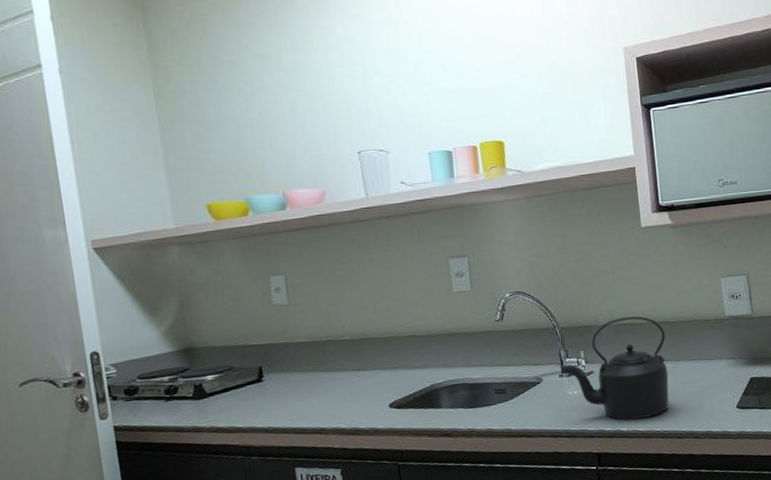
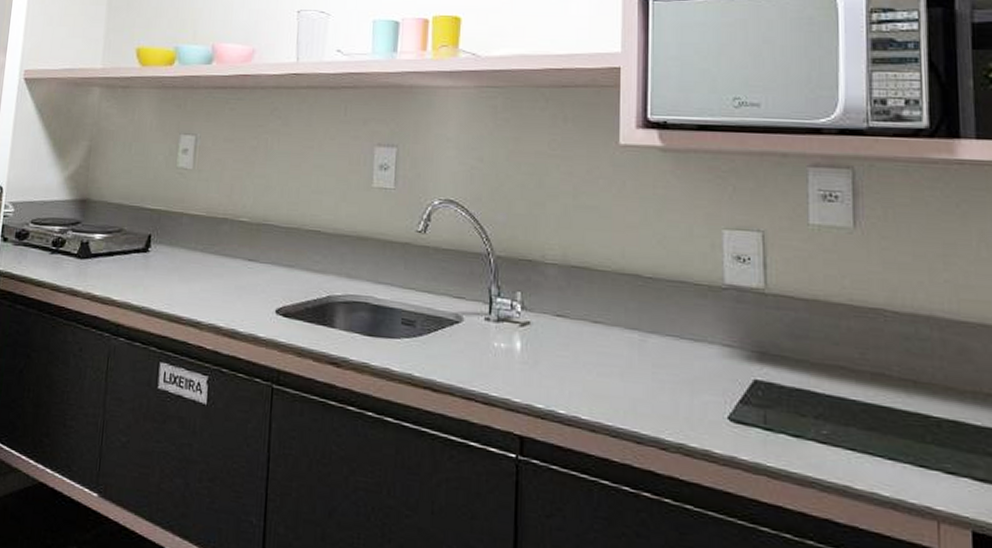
kettle: present [559,316,669,420] -> none [486,257,635,403]

